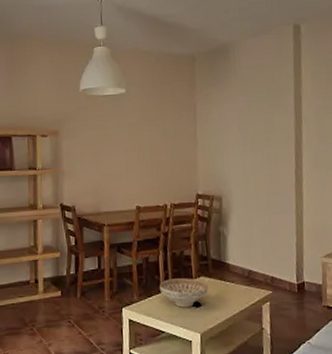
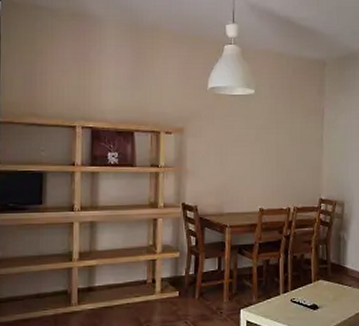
decorative bowl: present [160,278,208,308] -> none [279,281,326,310]

